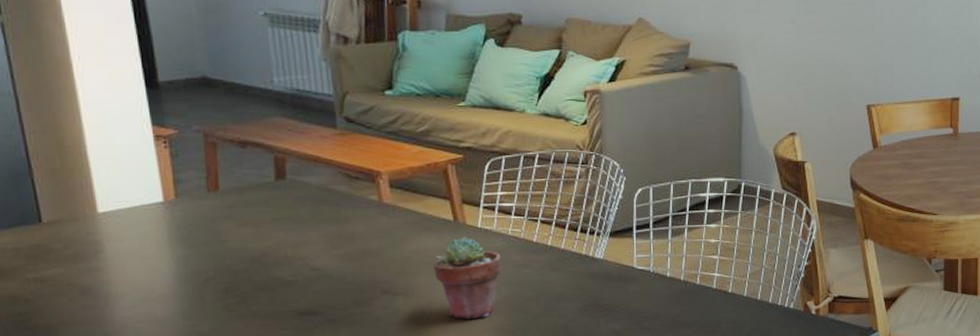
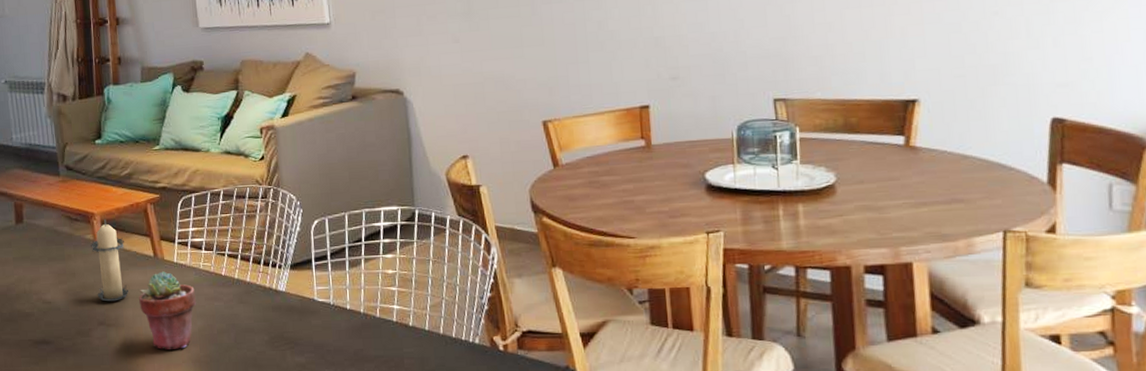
candle: none [375,178,421,269] -> present [91,219,128,302]

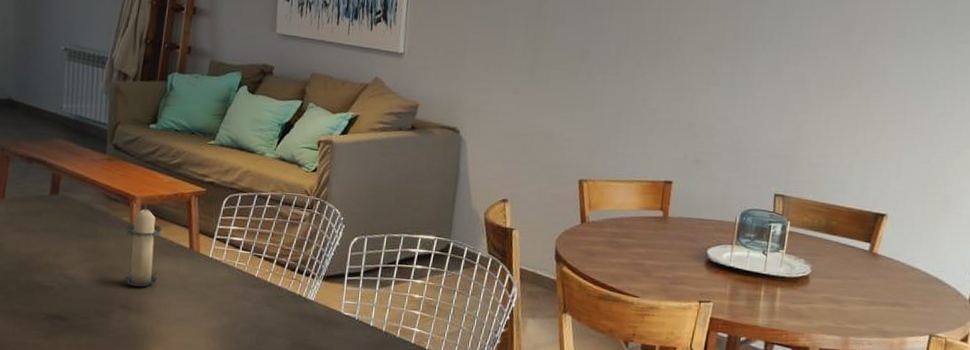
potted succulent: present [139,271,197,350] -> none [166,264,225,343]

